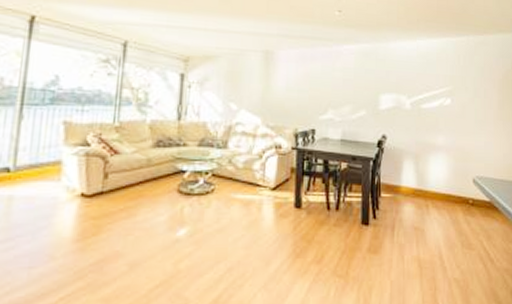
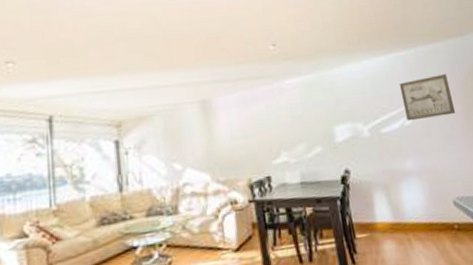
wall art: none [446,64,492,103] -> present [399,74,456,121]

